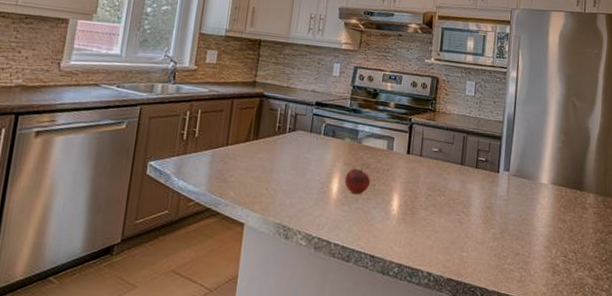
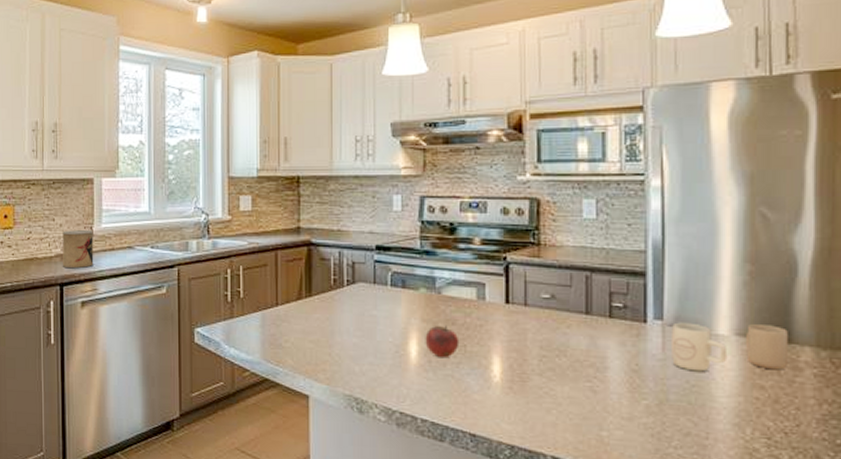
tin can: none [22,63,61,101] -> present [62,230,94,269]
mug: none [512,173,546,209] -> present [670,322,728,372]
cup: none [556,176,581,209] -> present [745,323,788,370]

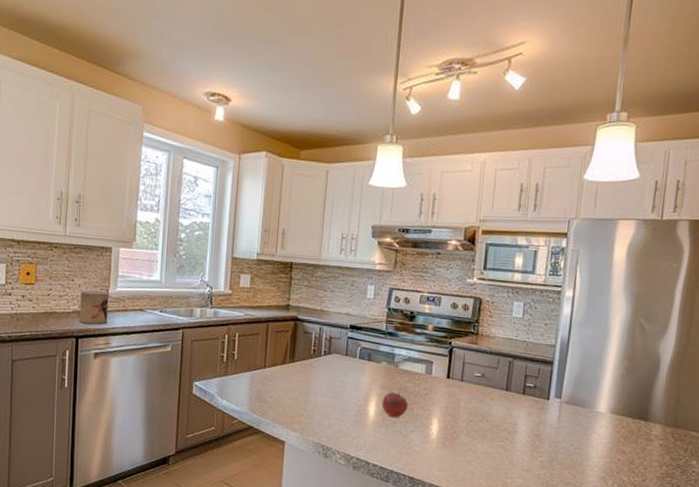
mug: present [670,322,728,372] -> none [563,401,603,439]
cup: present [745,323,788,370] -> none [615,405,647,440]

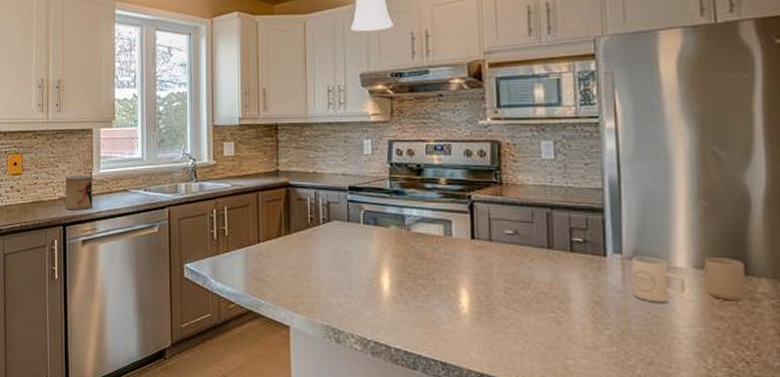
fruit: present [381,392,409,418] -> none [396,260,429,291]
mug: none [563,401,603,439] -> present [630,256,687,303]
cup: none [615,405,647,440] -> present [702,256,745,302]

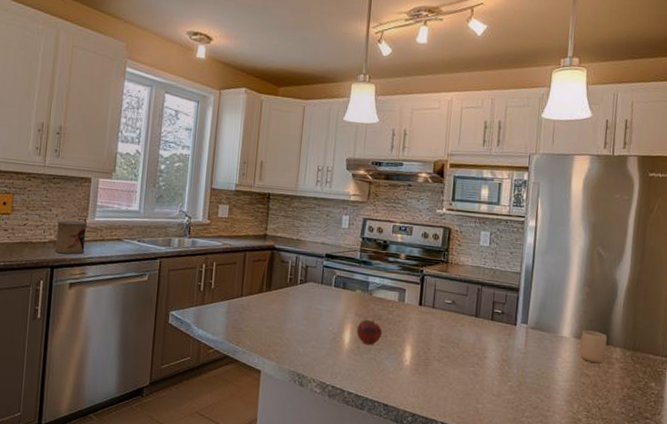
fruit: none [396,260,429,291] -> present [356,319,383,345]
mug: present [630,256,687,303] -> none [530,326,568,363]

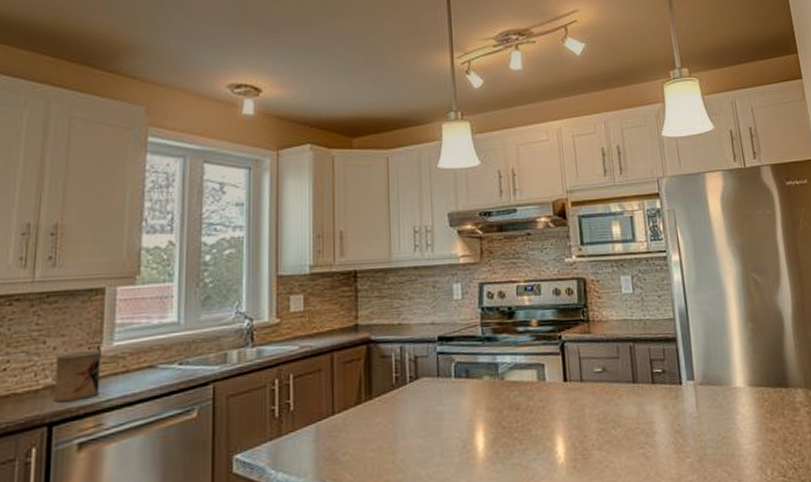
fruit: present [356,319,383,345] -> none [491,411,525,447]
cup: present [579,329,607,364] -> none [755,373,788,413]

